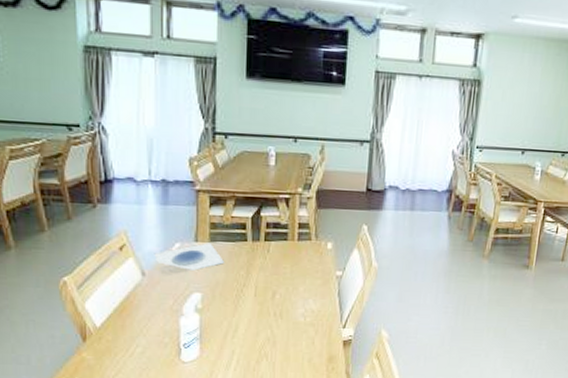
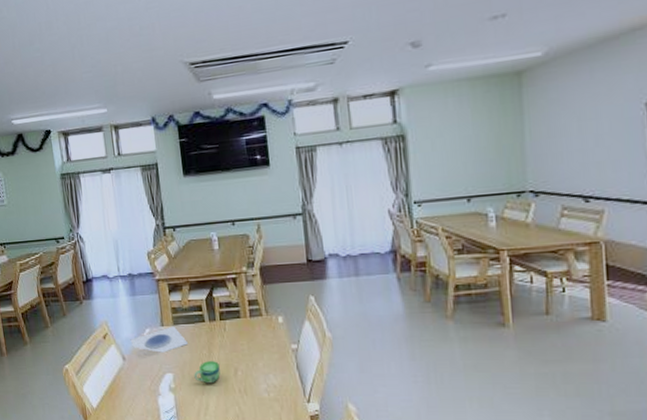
cup: none [226,281,257,306] -> present [194,360,221,384]

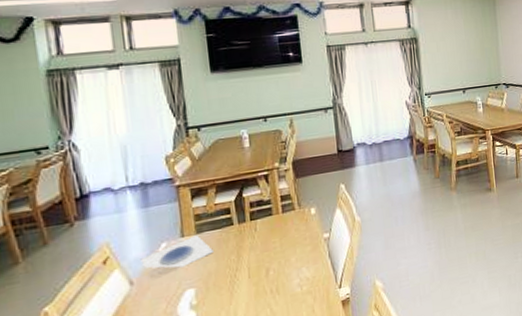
cup: present [194,360,221,384] -> none [220,264,251,292]

